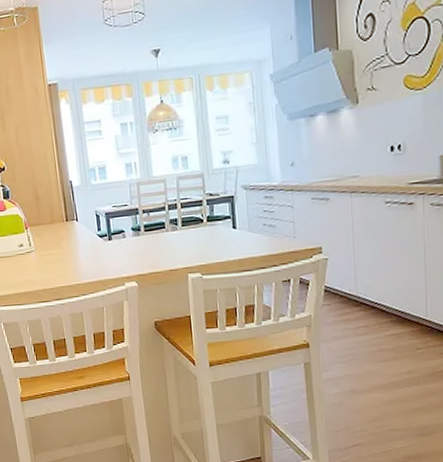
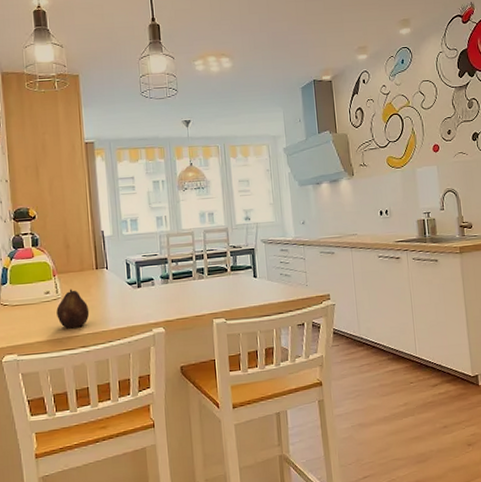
fruit: none [30,241,62,282] -> present [56,289,90,329]

